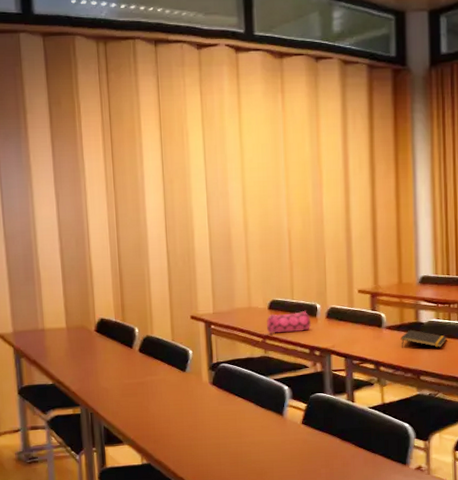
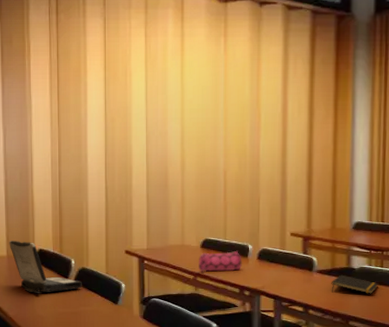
laptop: none [67,311,148,365] -> present [9,241,82,293]

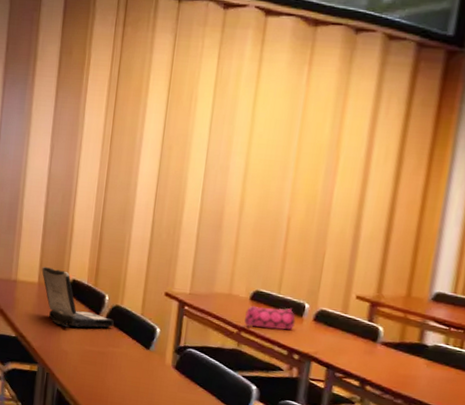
notepad: present [331,274,379,294] -> none [396,350,455,378]

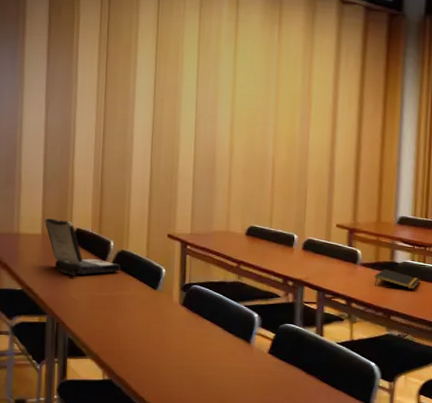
pencil case: present [244,305,296,331] -> none [242,239,287,261]
notepad: none [396,350,455,378] -> present [374,268,421,289]

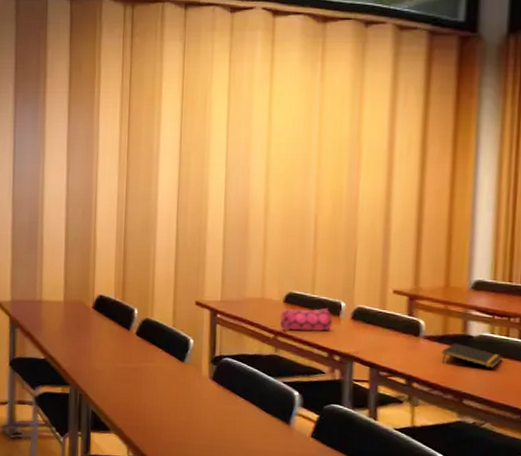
laptop: present [44,218,121,275] -> none [66,285,145,345]
pencil case: none [242,239,287,261] -> present [280,307,333,332]

